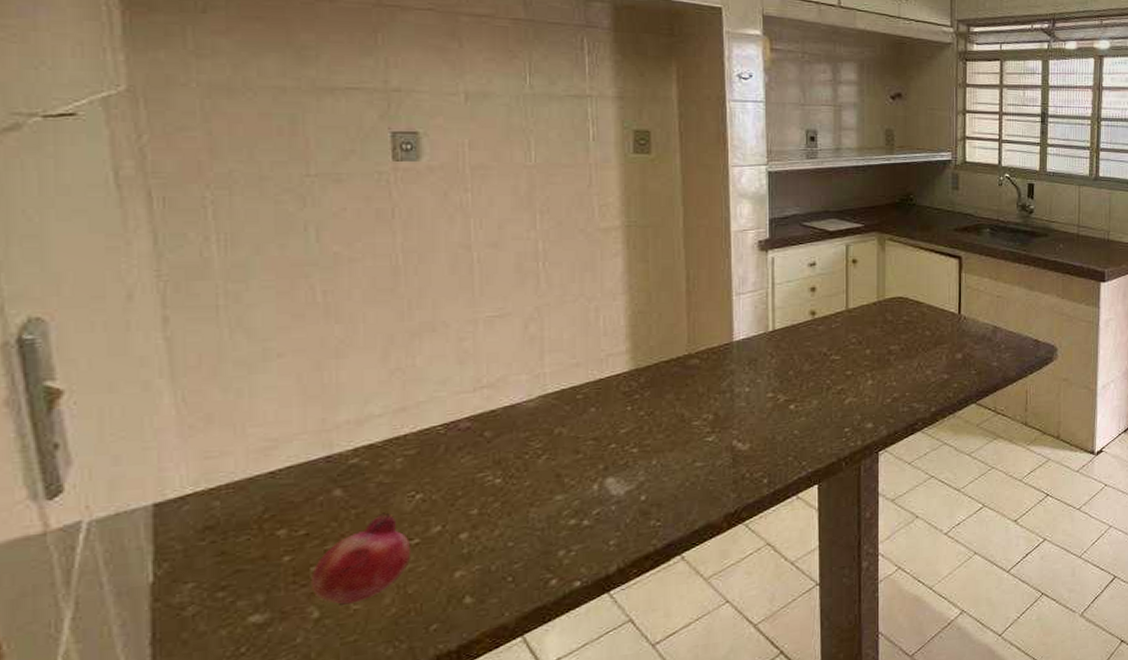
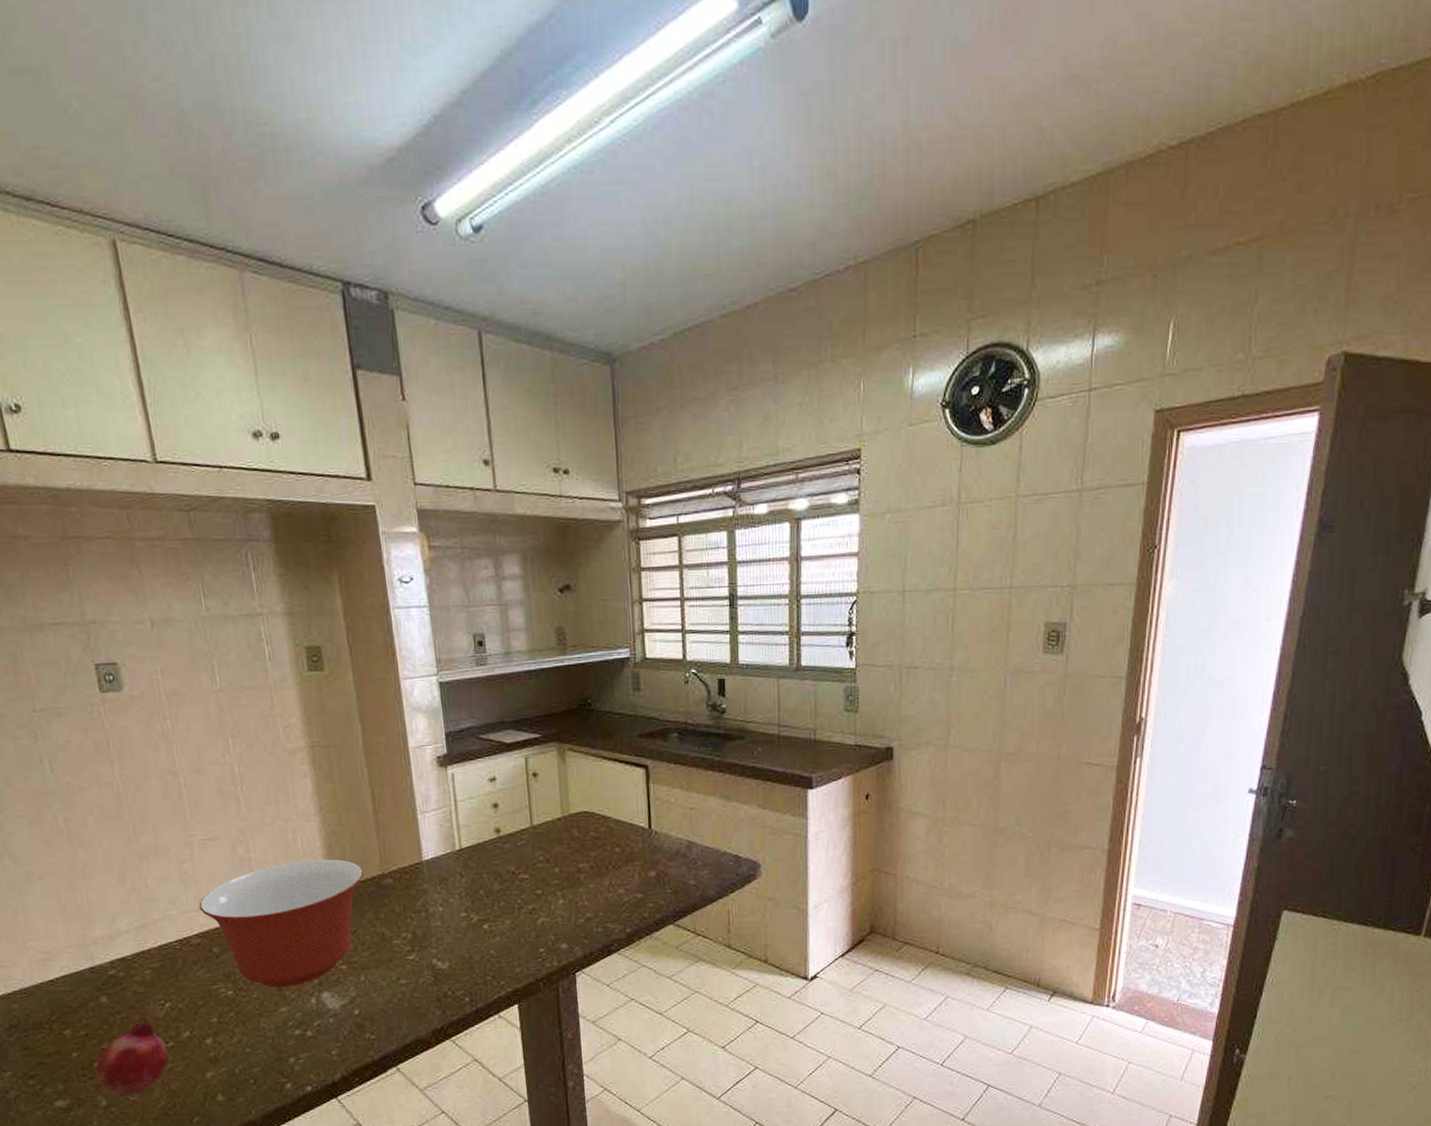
mixing bowl: none [475,338,669,474] -> present [199,859,364,988]

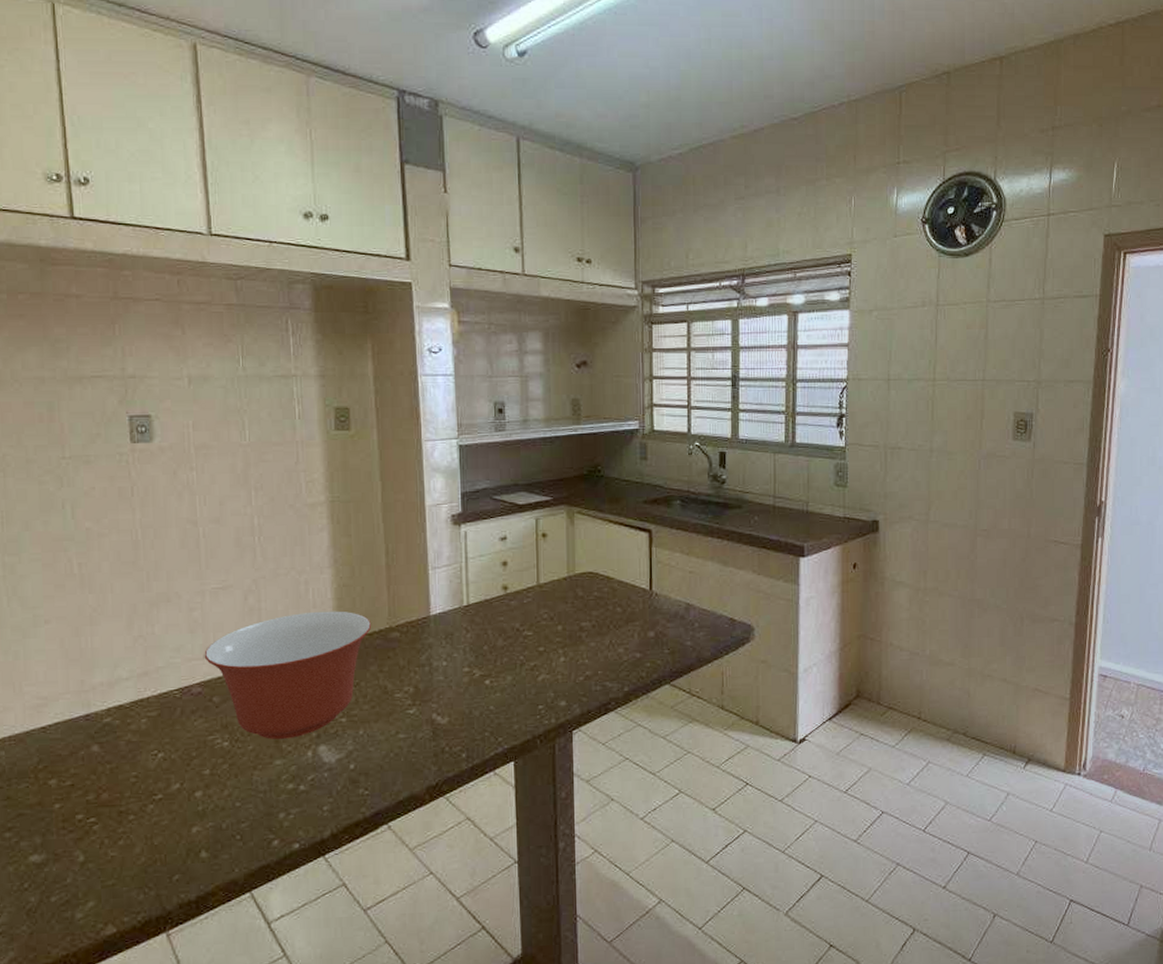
fruit: present [95,1018,170,1097] -> none [76,768,156,853]

